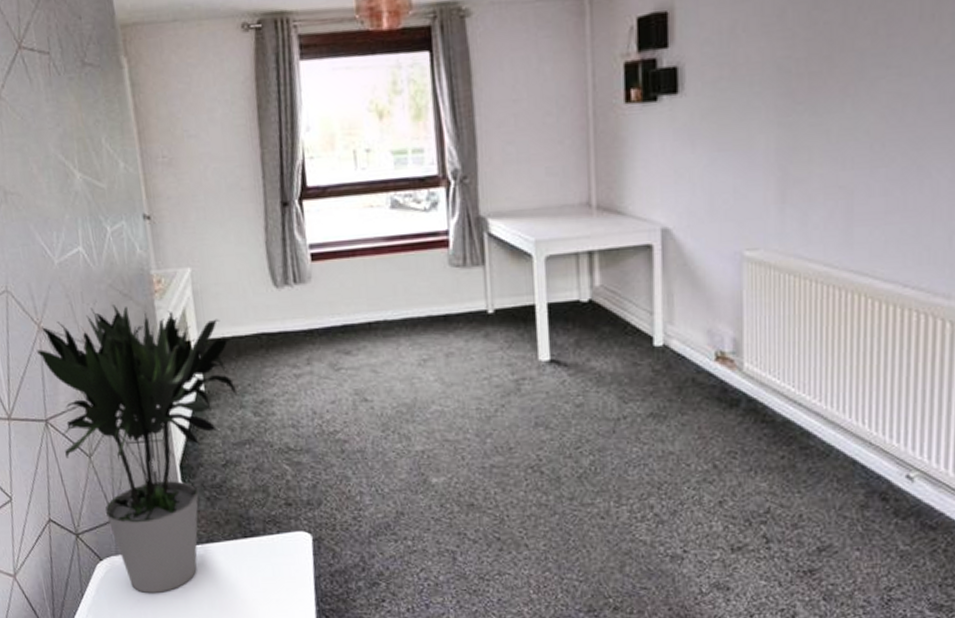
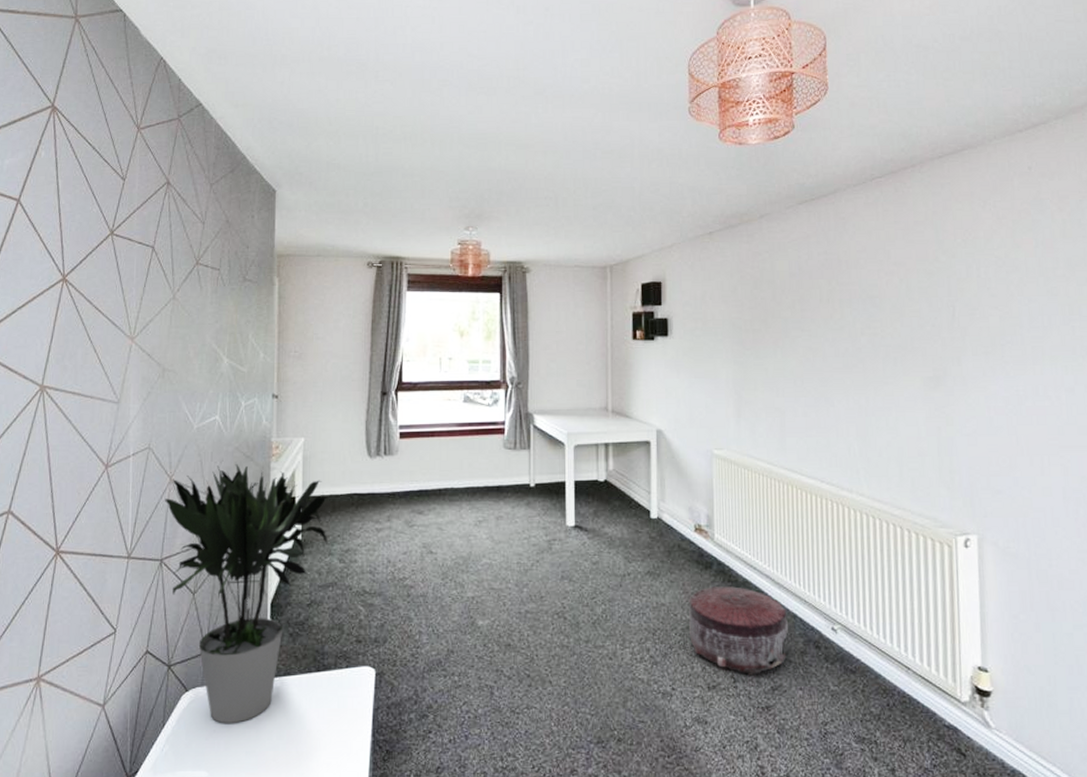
pouf: none [706,426,845,534] -> present [689,585,789,675]

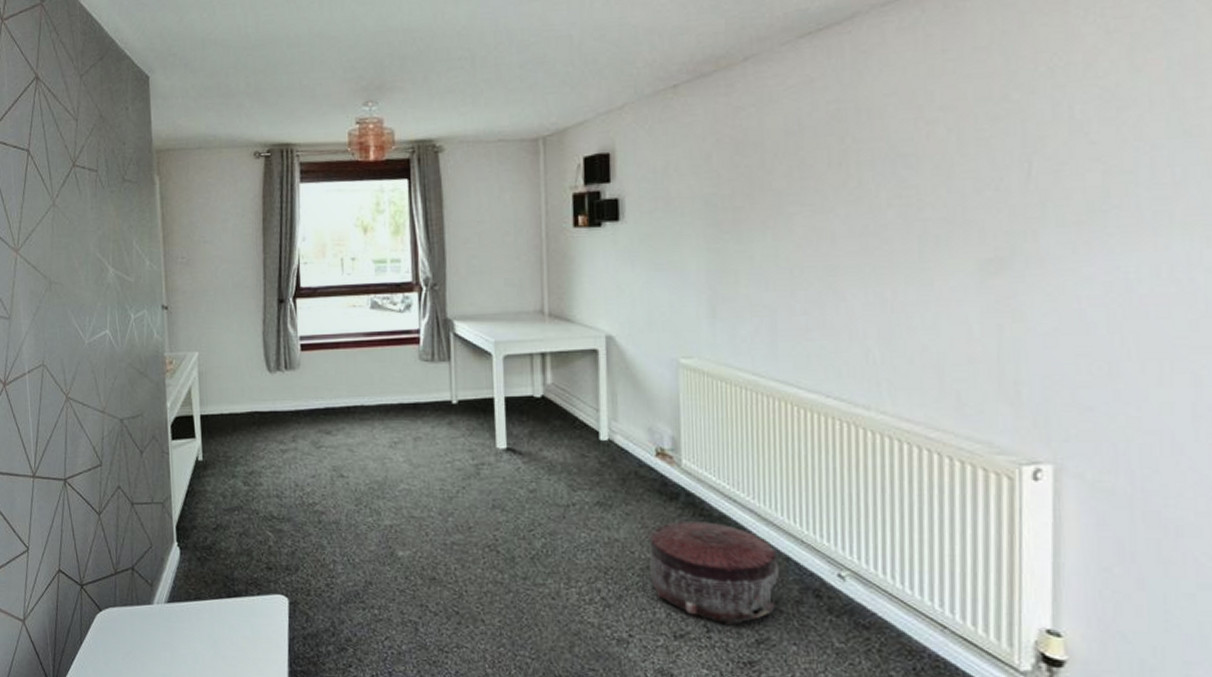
potted plant: present [165,464,329,724] -> none [63,381,230,646]

